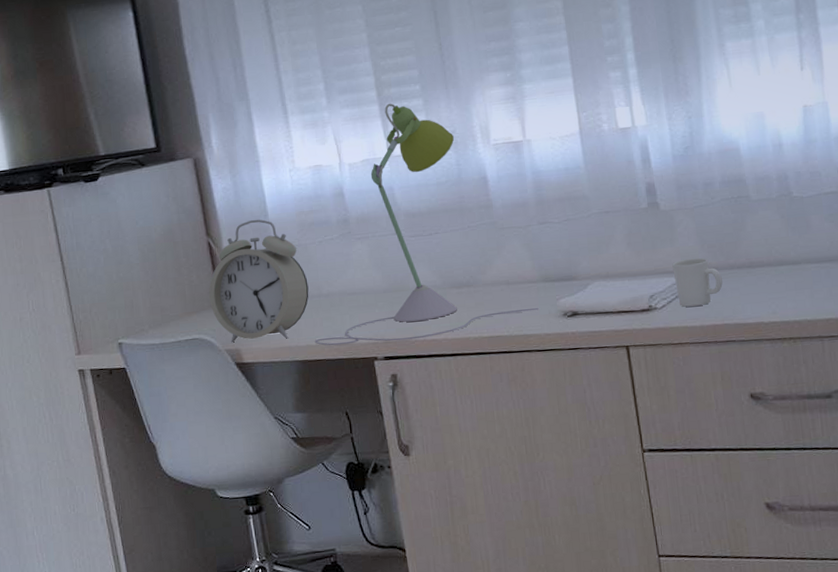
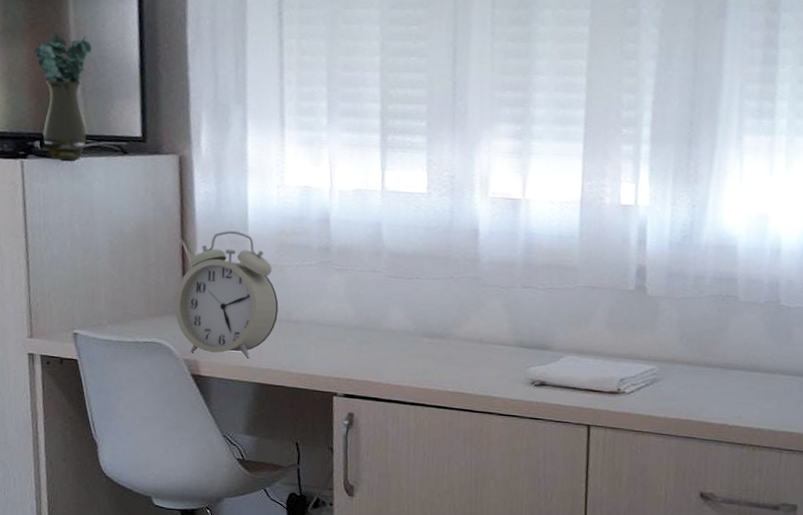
vase: none [46,64,106,183] -> present [34,29,92,161]
desk lamp: present [314,103,539,346] -> none [275,135,508,382]
mug: present [672,258,723,307] -> none [647,348,695,398]

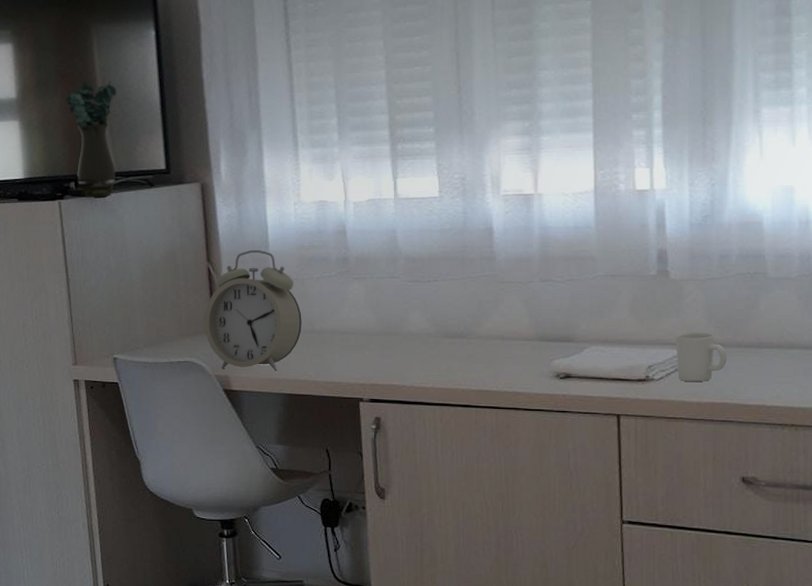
mug: none [647,348,695,398] -> present [675,332,727,382]

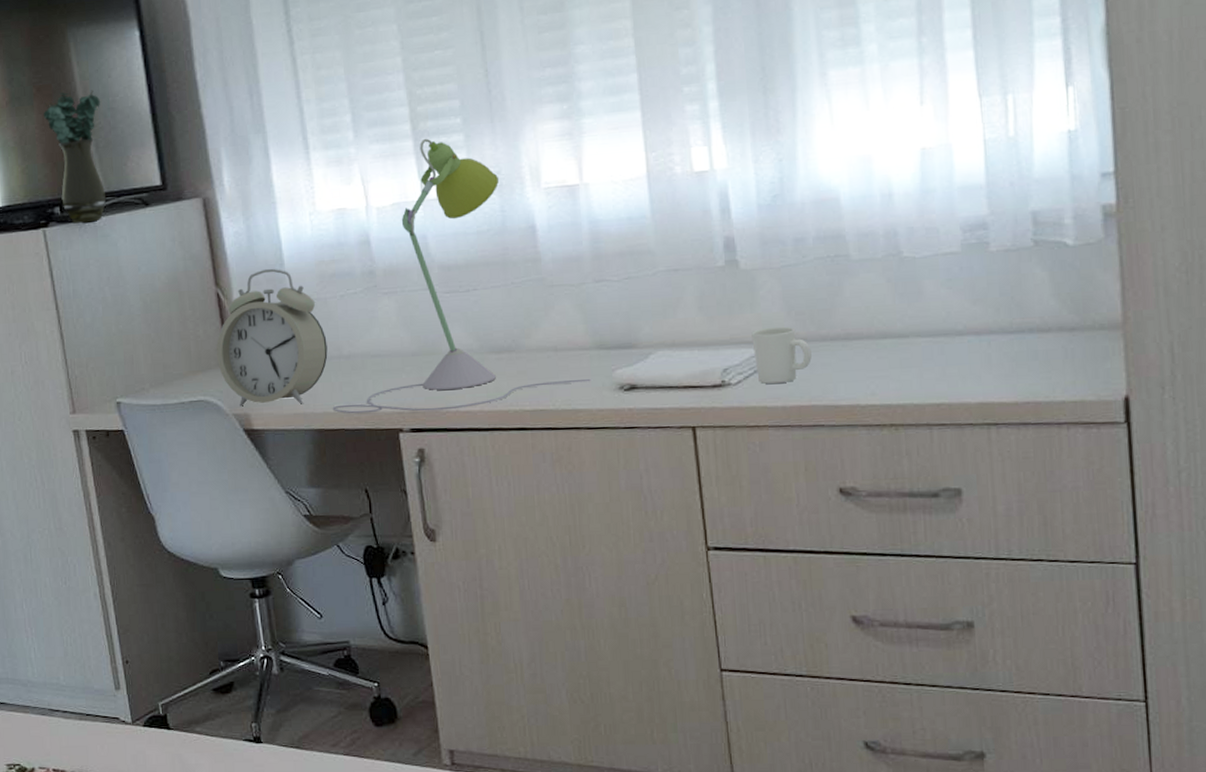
desk lamp: none [302,144,532,385] -> present [332,138,591,414]

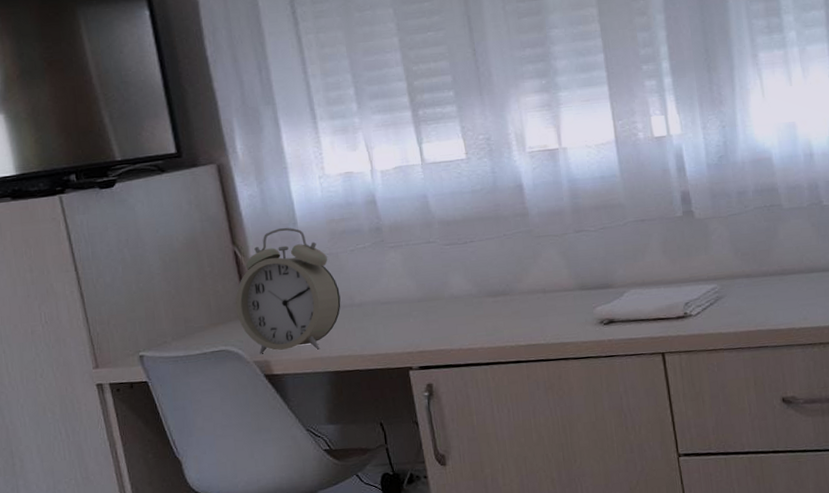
vase: present [44,89,107,224] -> none [56,64,123,190]
desk lamp: present [332,138,591,414] -> none [347,109,576,356]
mug: present [751,326,812,384] -> none [707,265,756,314]

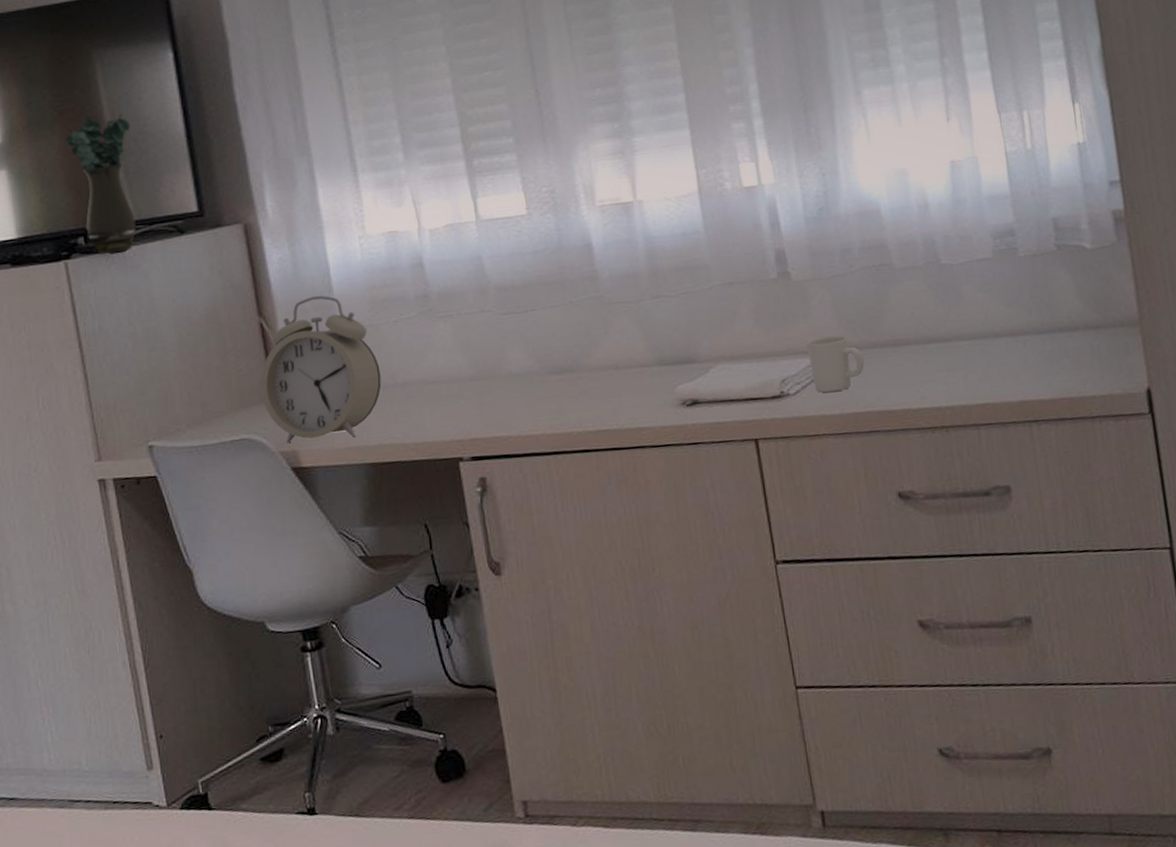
vase: none [56,64,123,190] -> present [66,112,137,255]
mug: none [707,265,756,314] -> present [806,335,864,393]

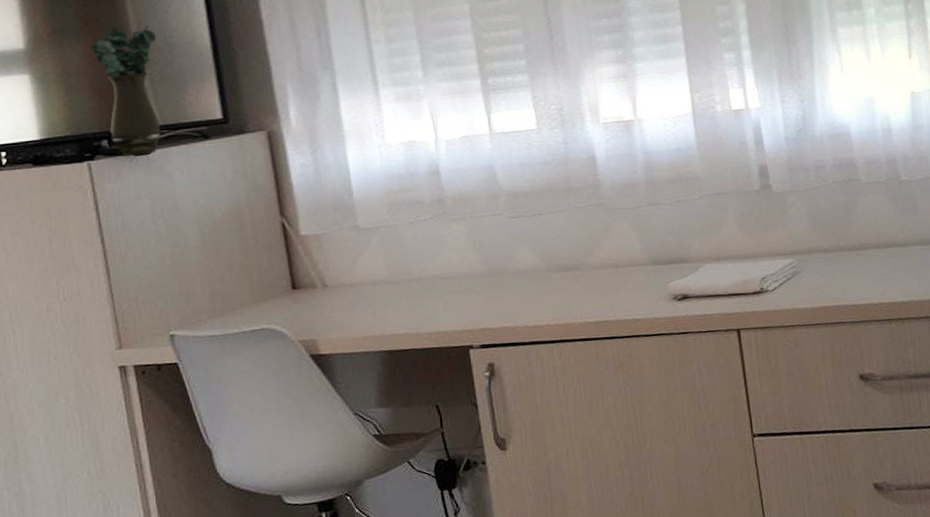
alarm clock: present [260,295,381,444] -> none [281,198,398,333]
mug: present [806,335,864,393] -> none [784,240,834,289]

